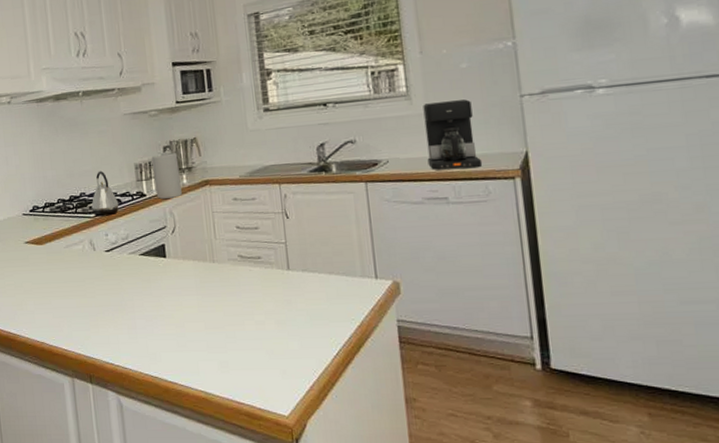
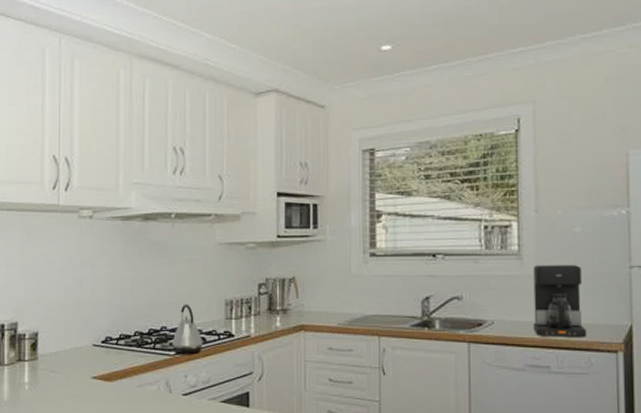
paper towel holder: present [151,151,182,199] -> none [244,289,274,343]

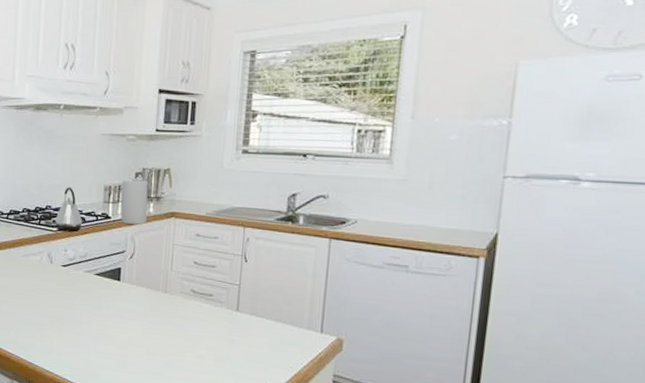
paper towel holder: none [244,289,274,343] -> present [121,177,149,225]
coffee maker: present [533,265,587,338] -> none [395,170,453,242]

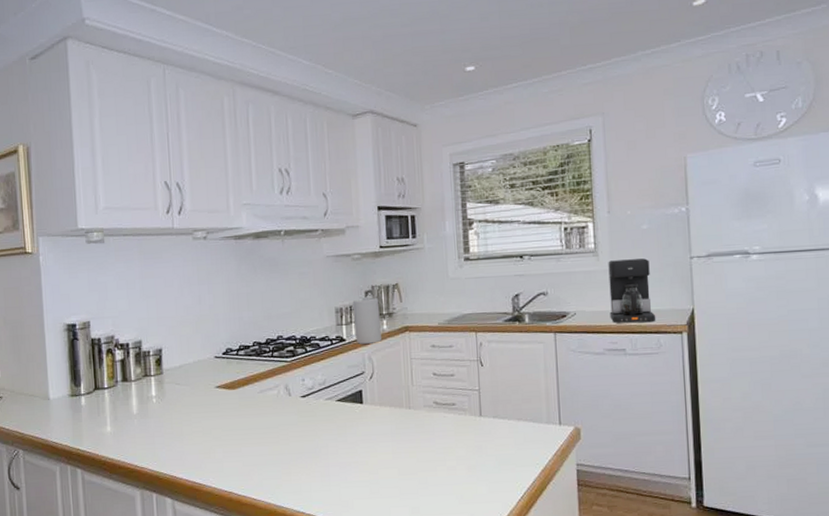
kettle: present [55,187,83,232] -> none [288,313,318,361]
coffee maker: none [395,170,453,242] -> present [608,258,656,324]

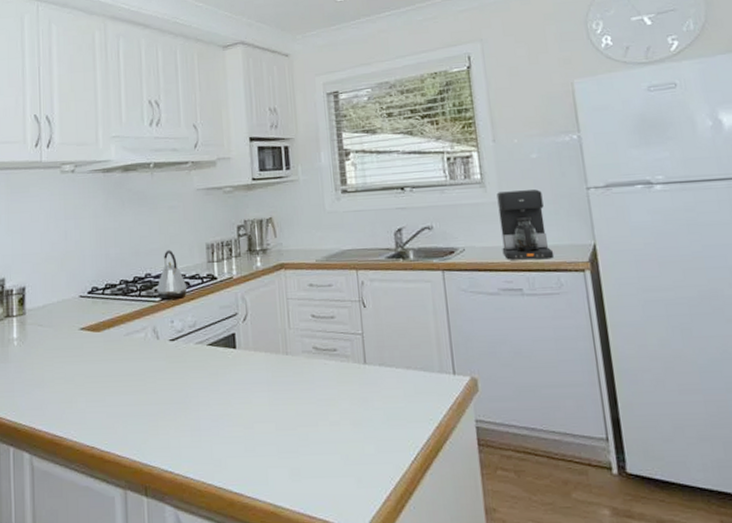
kettle: none [288,313,318,361] -> present [157,250,187,301]
paper towel holder: present [352,296,382,345] -> none [224,231,255,284]

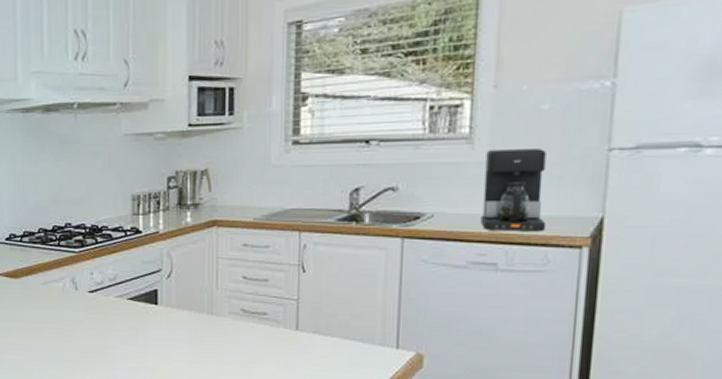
kettle: present [157,250,187,301] -> none [77,199,109,252]

